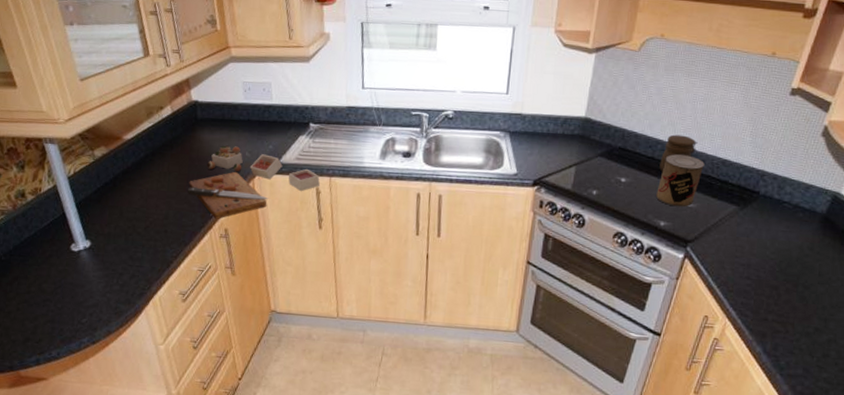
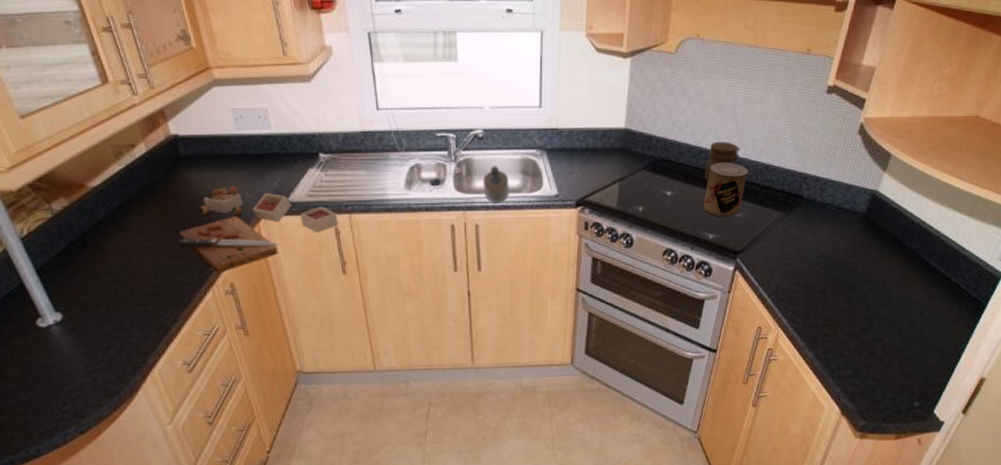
soap dispenser: none [449,143,473,178] -> present [483,166,509,204]

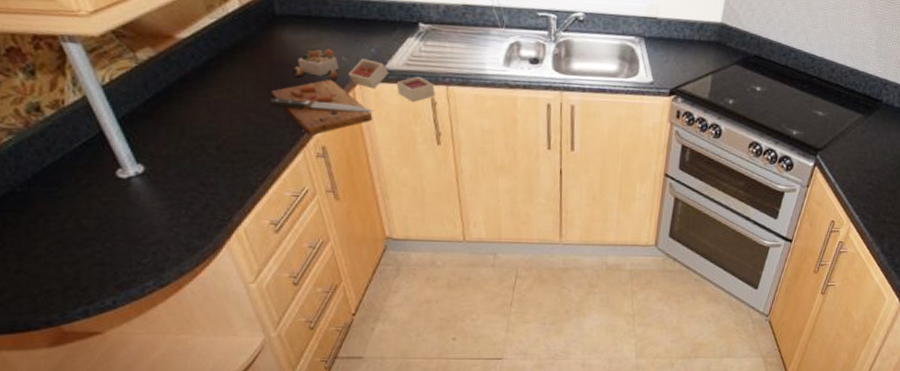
soap dispenser: present [483,166,509,204] -> none [581,49,607,87]
tin can: present [702,162,748,218] -> none [788,62,834,116]
jar: present [704,141,741,182] -> none [792,42,829,81]

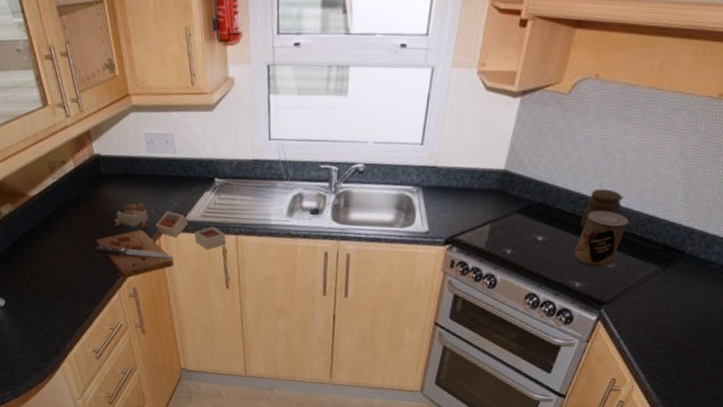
tin can: none [788,62,834,116] -> present [572,210,629,268]
jar: none [792,42,829,81] -> present [579,189,624,230]

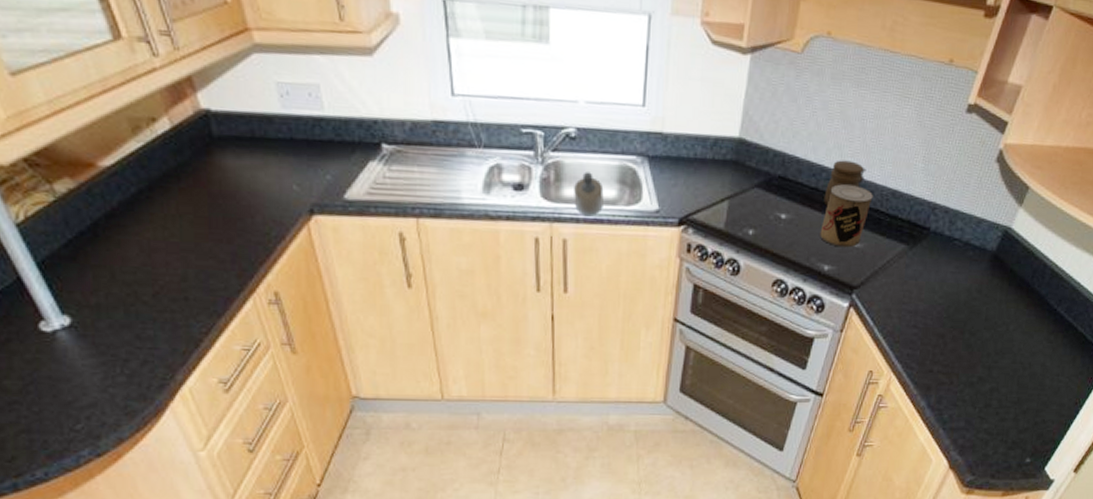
cutting board: present [95,202,227,278] -> none [212,175,405,279]
soap dispenser: none [358,199,383,236] -> present [574,172,604,217]

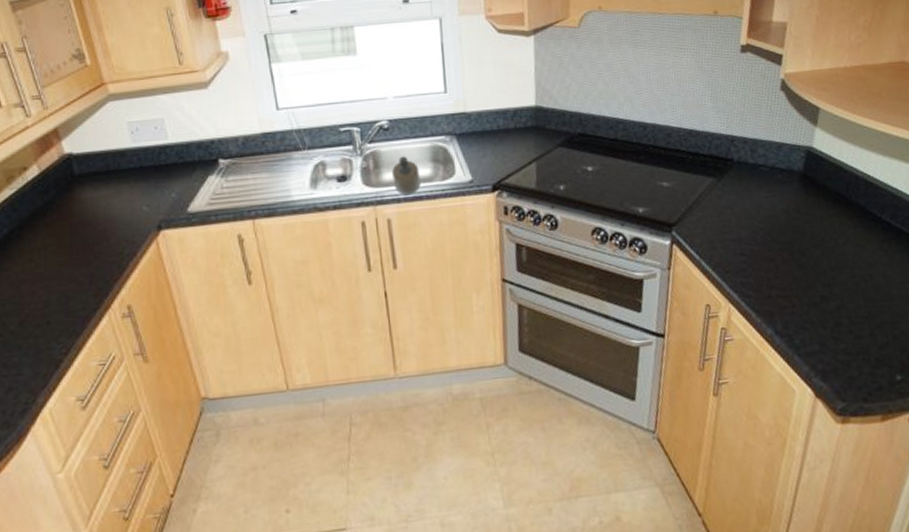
tin can: present [819,184,873,248] -> none [627,131,672,189]
jar: present [824,160,867,206] -> none [624,110,660,153]

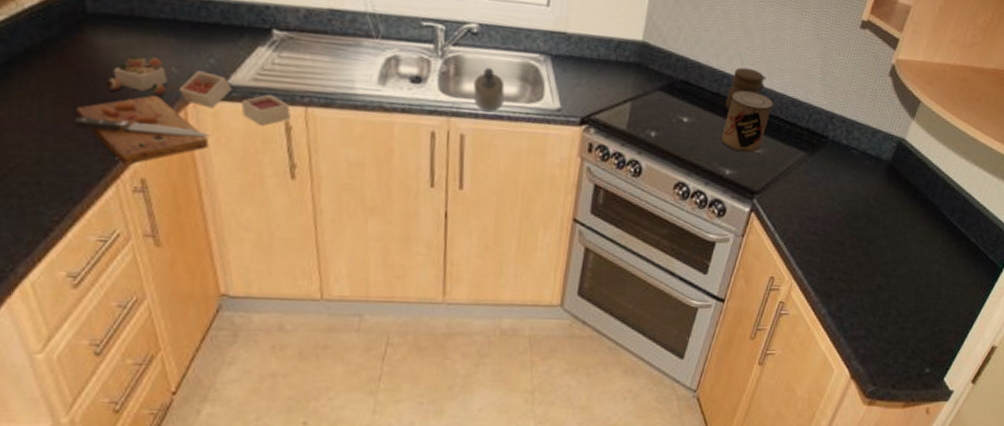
cutting board: none [72,201,243,296] -> present [75,55,292,165]
jar: none [624,110,660,153] -> present [725,67,767,111]
tin can: none [627,131,672,189] -> present [720,90,773,153]

